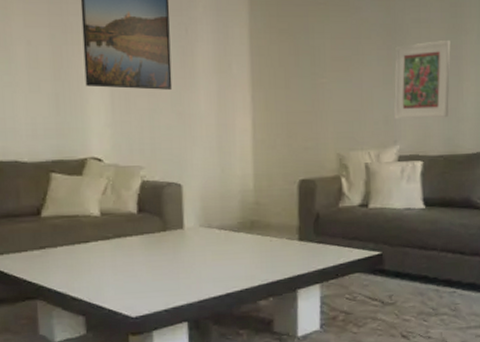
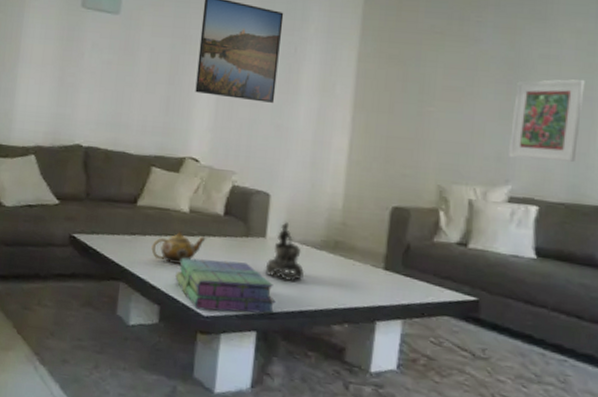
teapot: none [65,236,123,272] -> present [151,231,206,264]
stack of books: none [96,257,203,313] -> present [175,258,276,314]
decorative bowl: none [187,210,227,268] -> present [265,222,305,282]

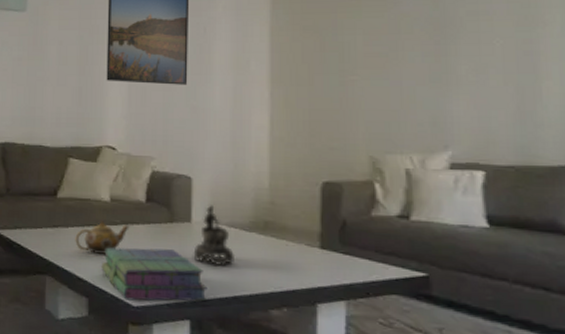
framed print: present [509,79,585,162] -> none [444,34,522,122]

